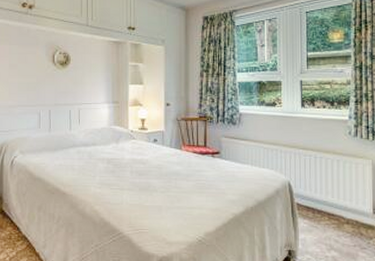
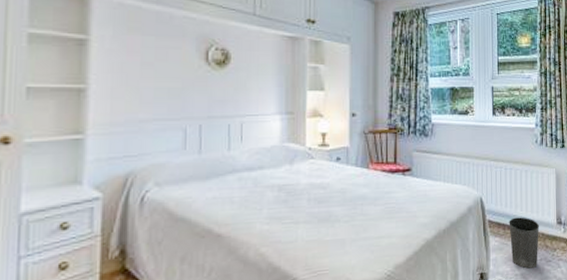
waste basket: none [319,203,353,254] -> present [509,217,539,269]

